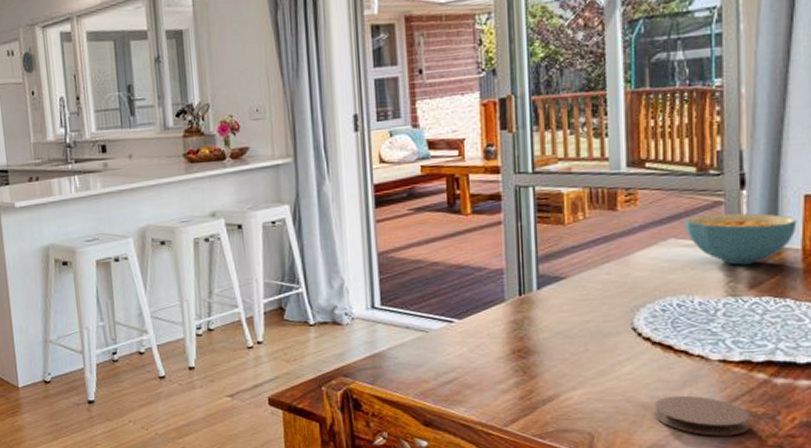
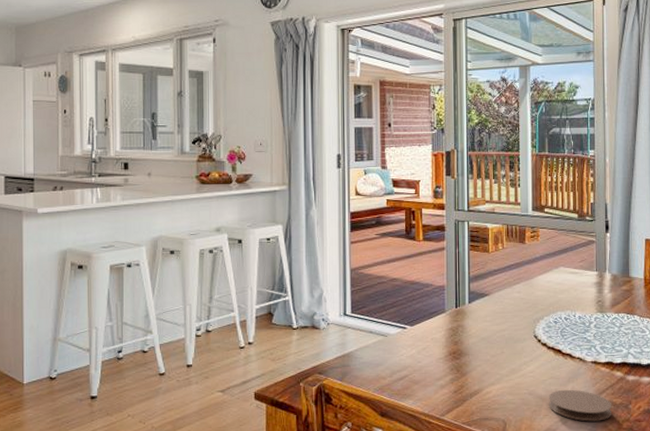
cereal bowl: present [683,213,797,265] -> none [569,249,641,289]

